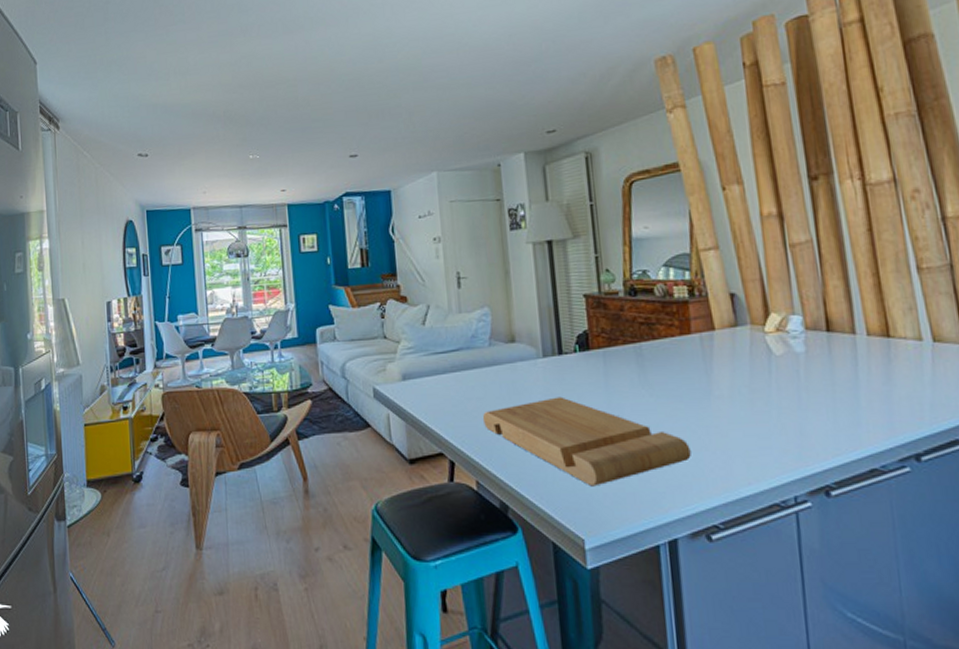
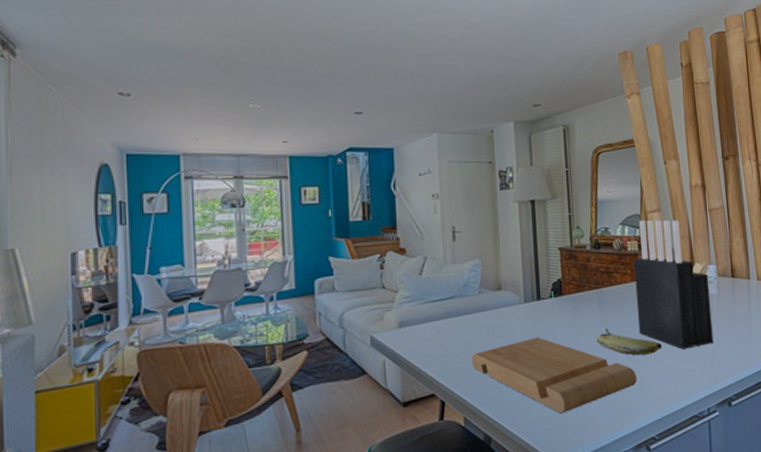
fruit: none [635,389,725,425] -> present [596,328,662,356]
knife block: none [682,259,801,421] -> present [633,219,714,350]

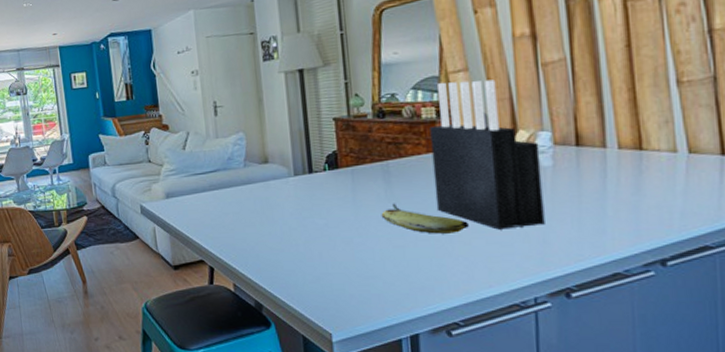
cutting board: present [471,337,637,414] -> none [238,210,434,289]

